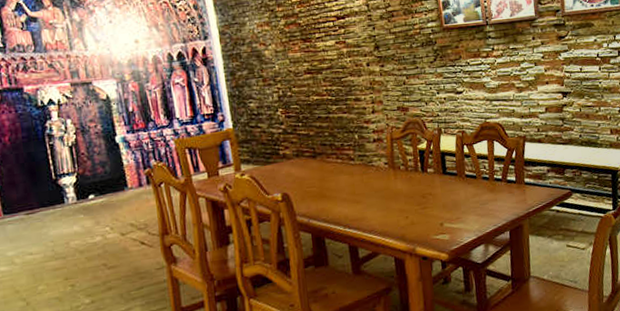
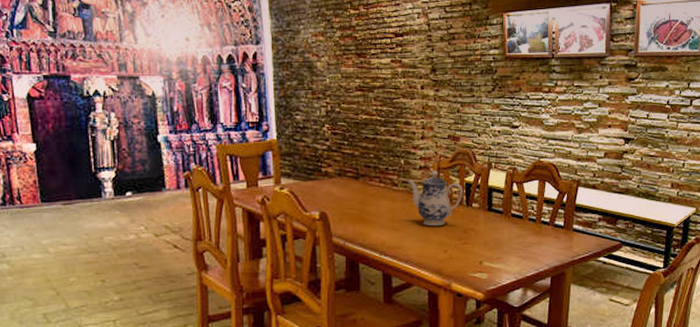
teapot: none [363,141,418,195] -> present [407,170,463,227]

